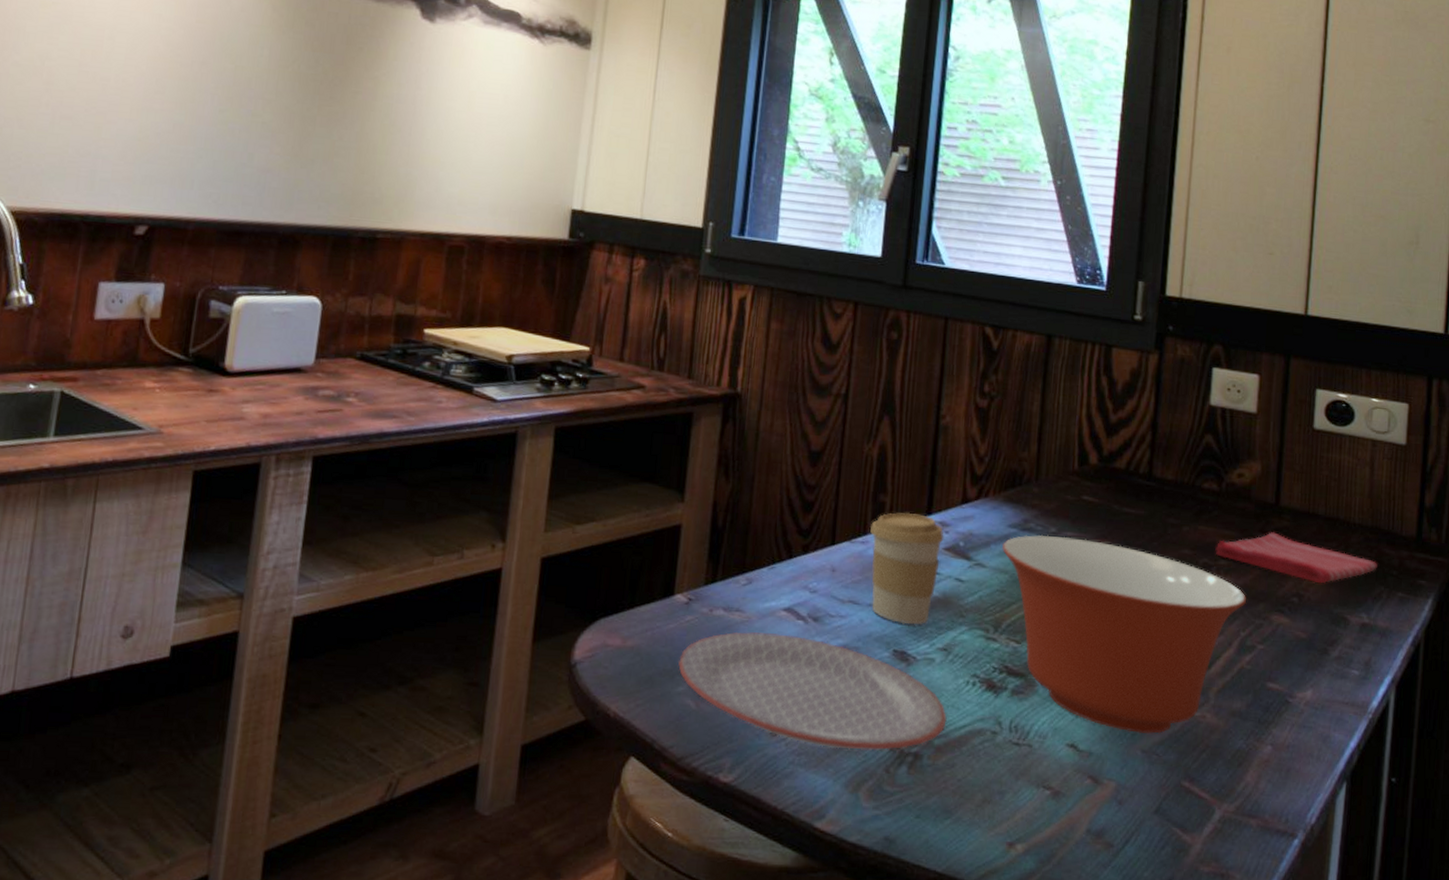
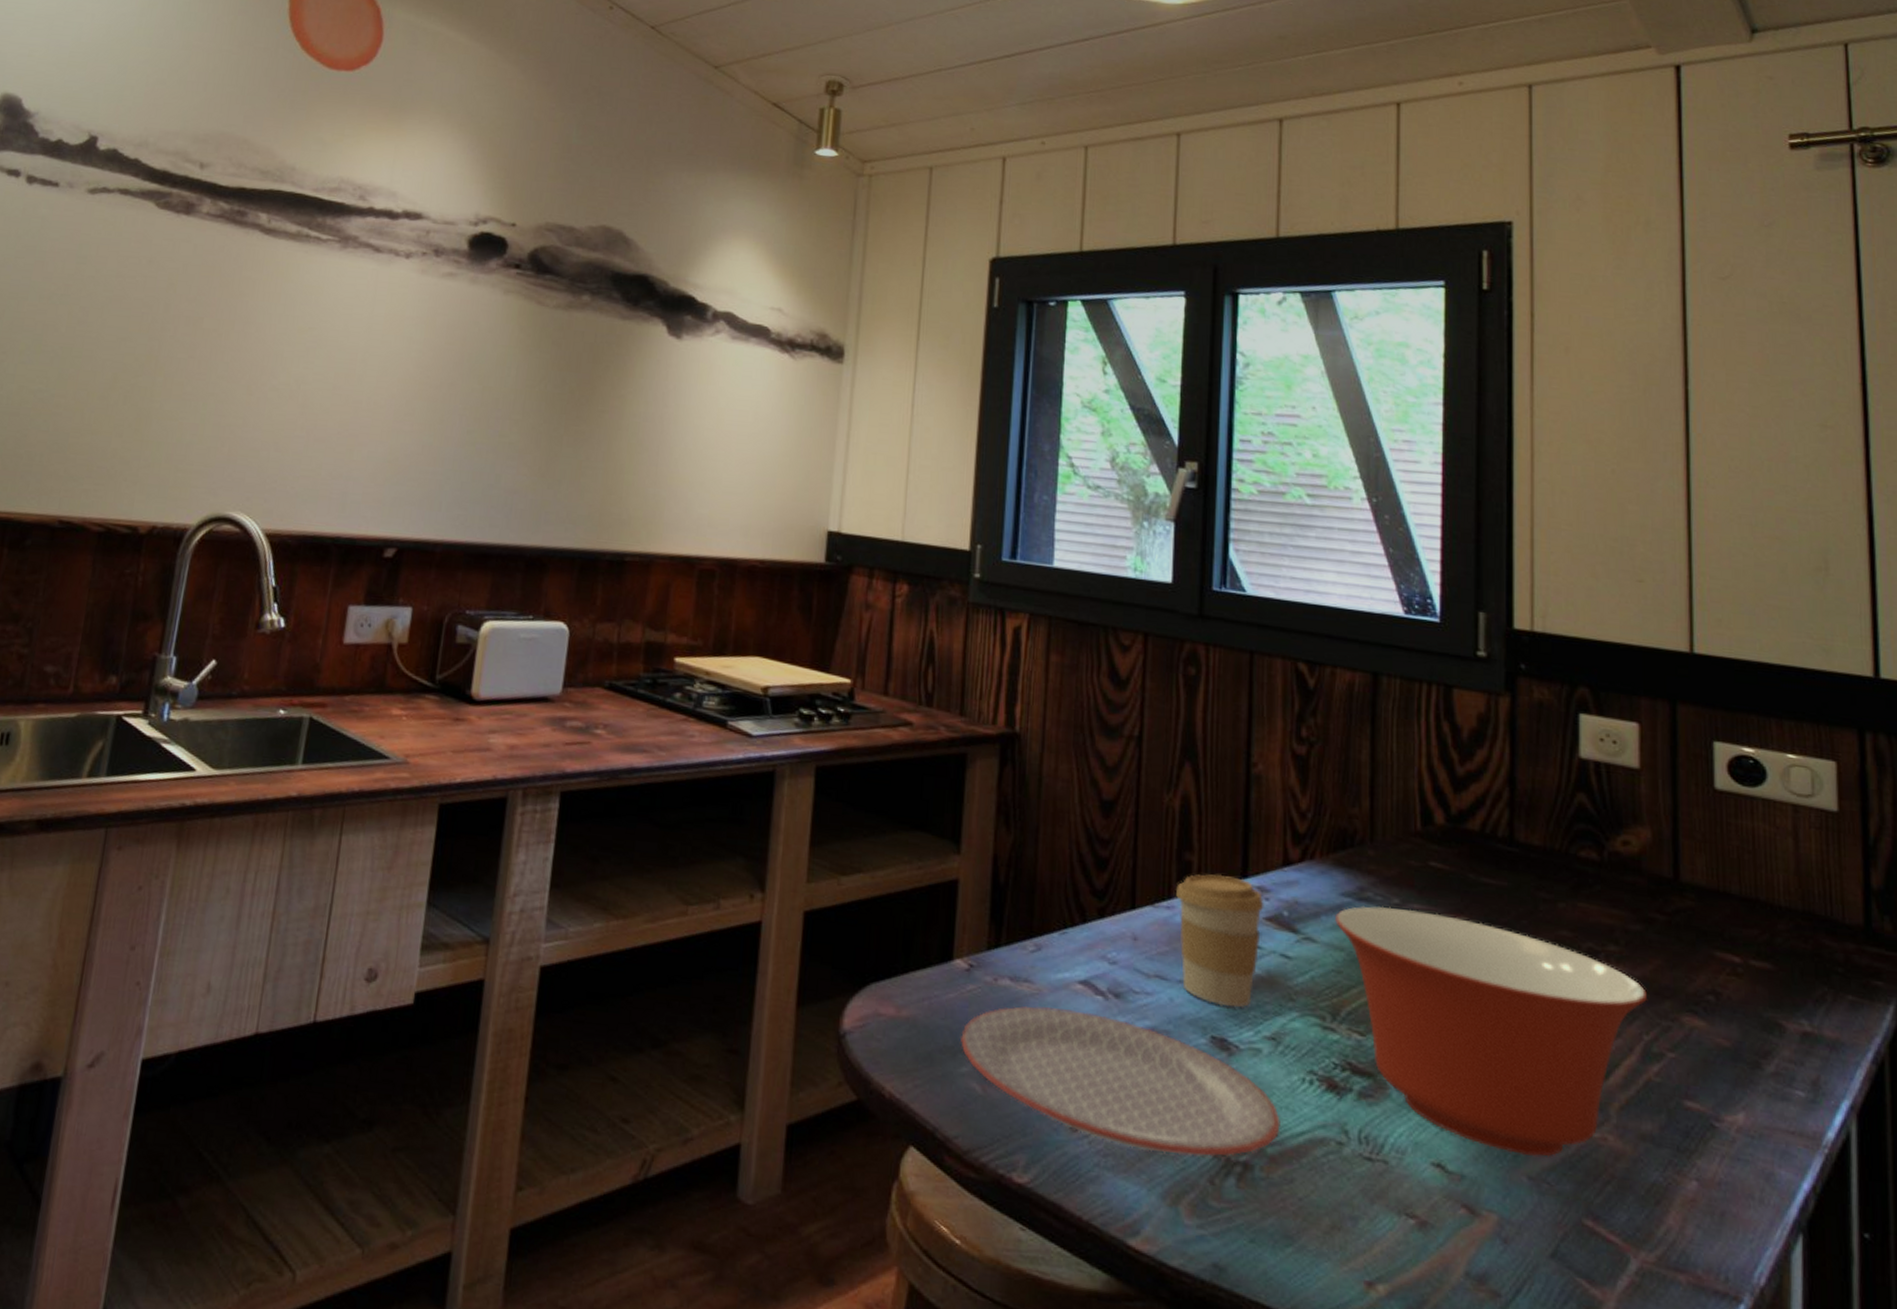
dish towel: present [1215,532,1378,584] -> none [1601,913,1816,980]

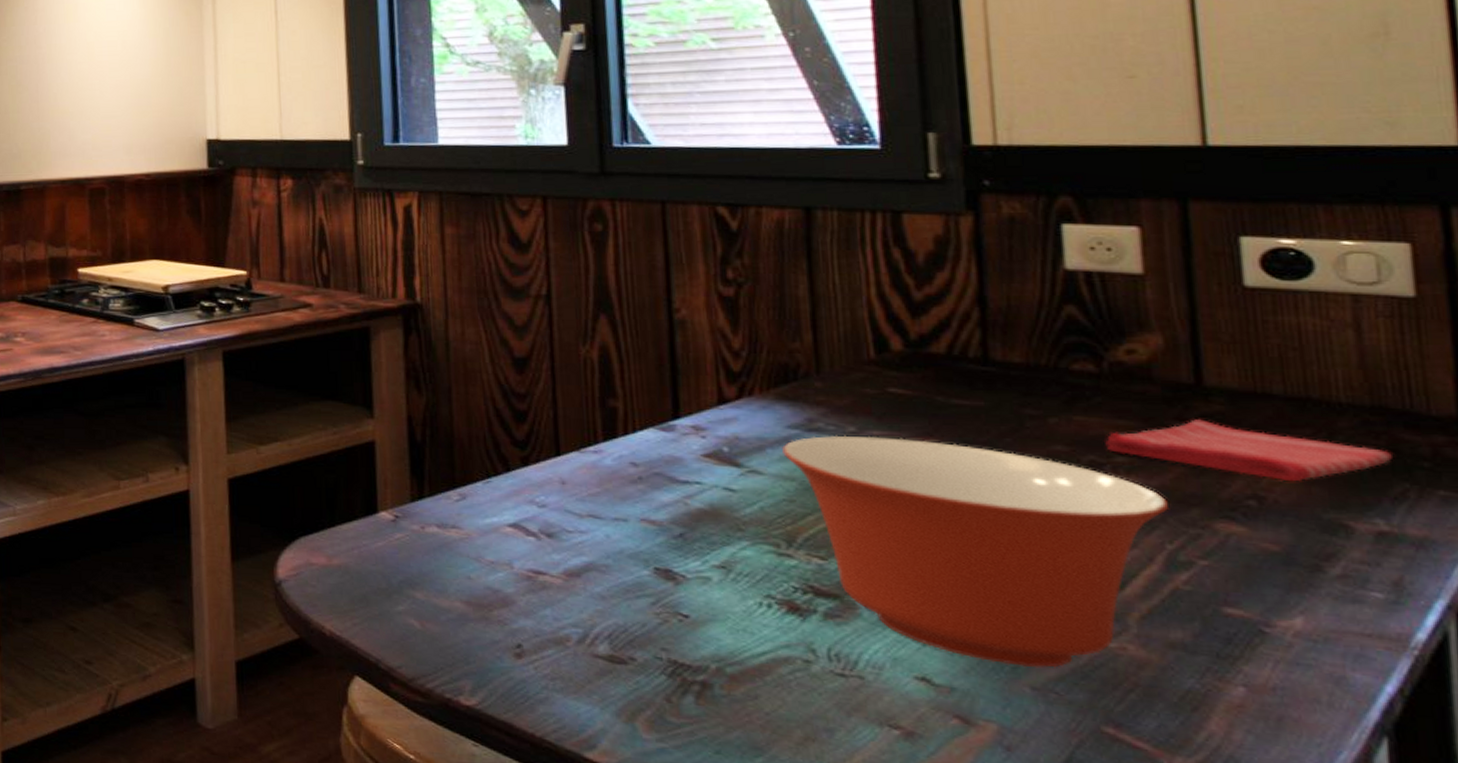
plate: present [961,1006,1281,1156] -> none [394,549,739,677]
coffee cup: present [1176,874,1264,1007] -> none [602,417,701,540]
dish towel: none [1601,913,1816,980] -> present [1105,419,1392,482]

